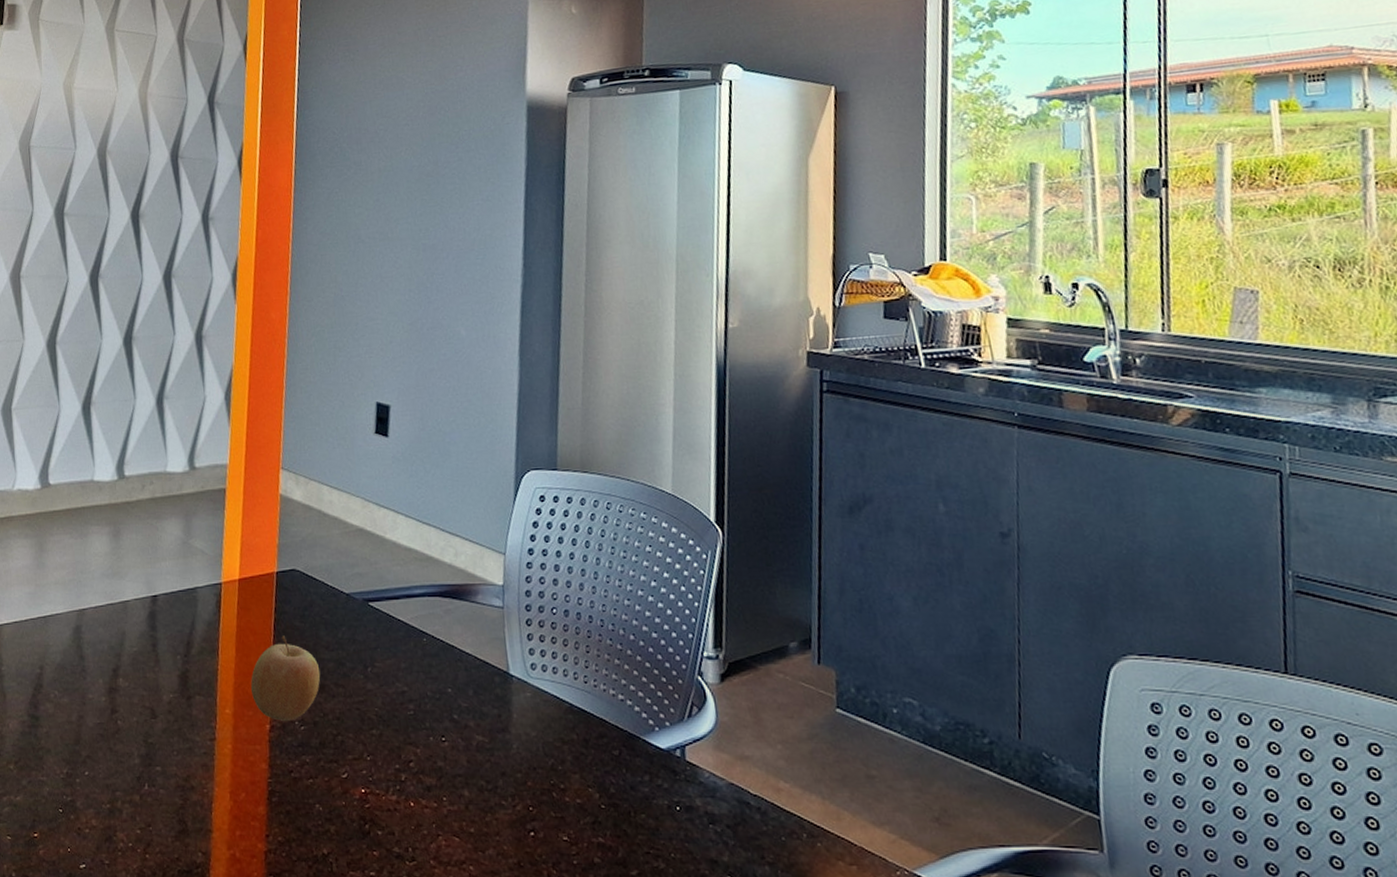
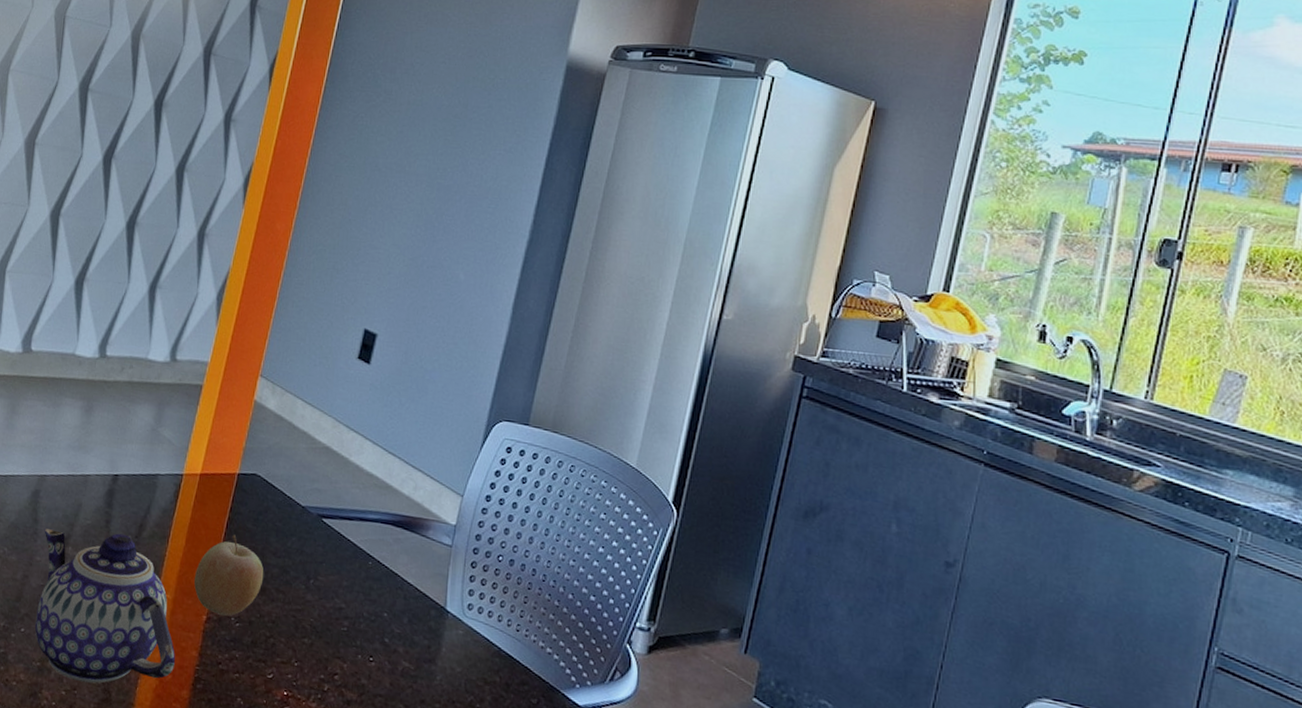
teapot: none [92,655,246,817] -> present [34,528,175,684]

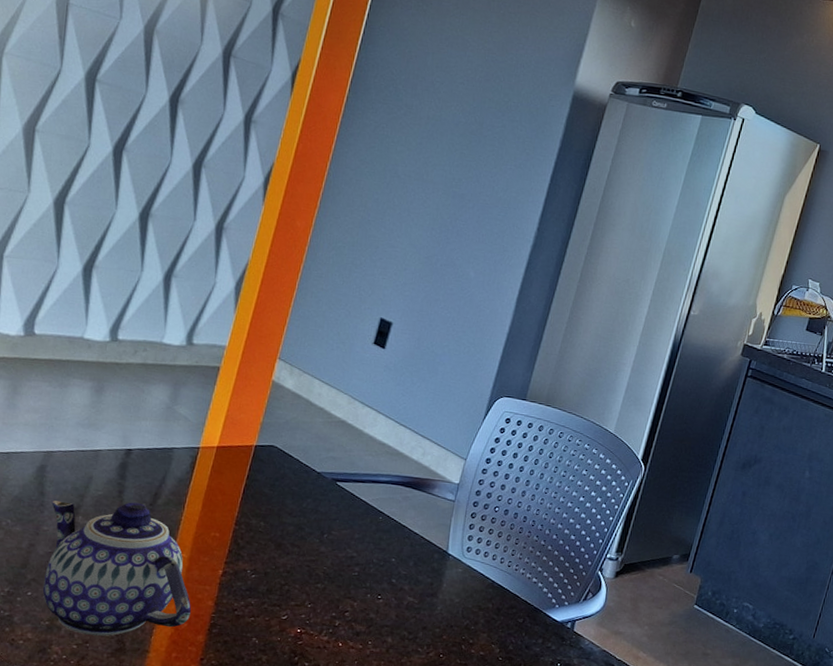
fruit: present [193,535,264,616] -> none [210,499,280,570]

